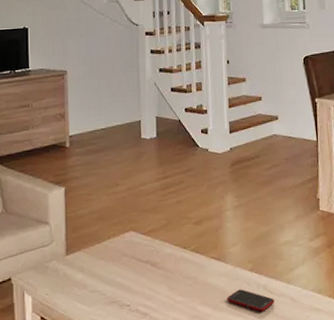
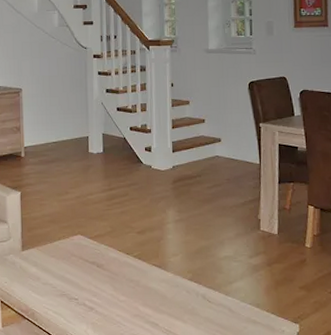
cell phone: present [227,289,274,312] -> none [167,296,212,318]

